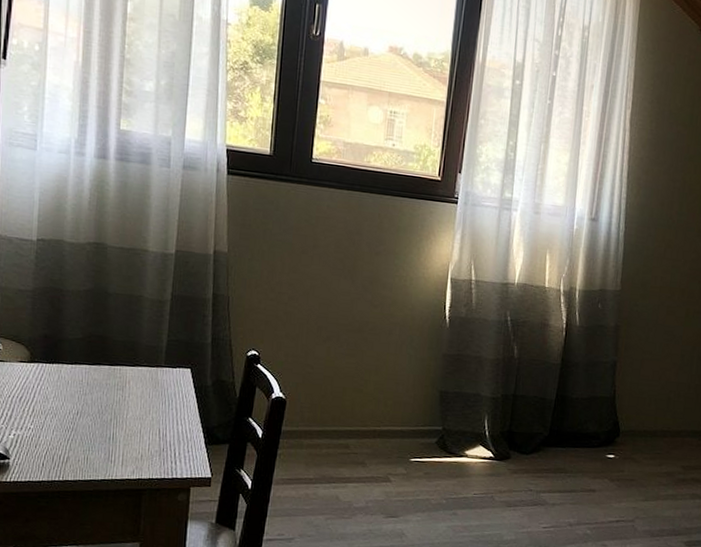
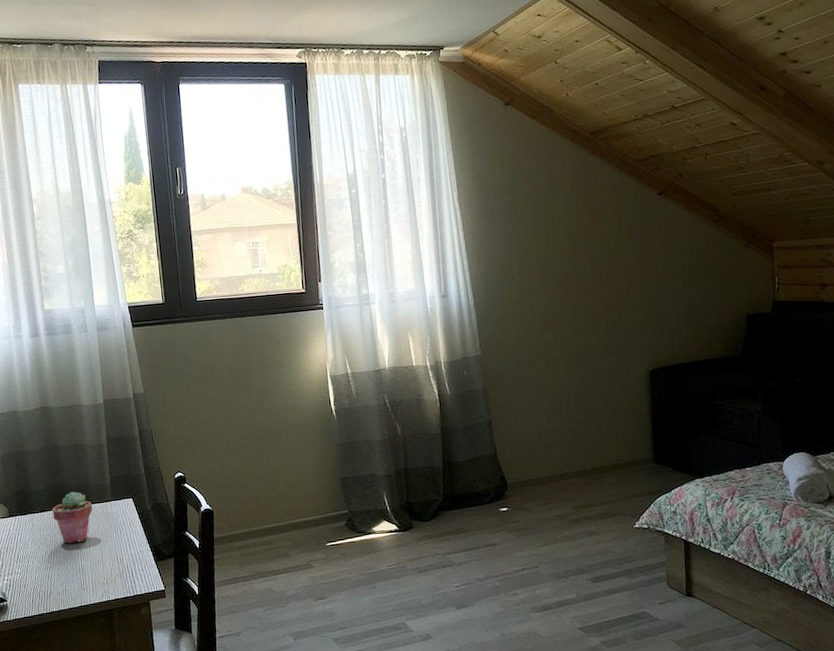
potted succulent: none [86,347,140,408] -> present [52,491,93,544]

